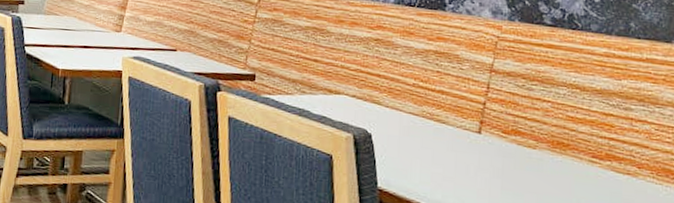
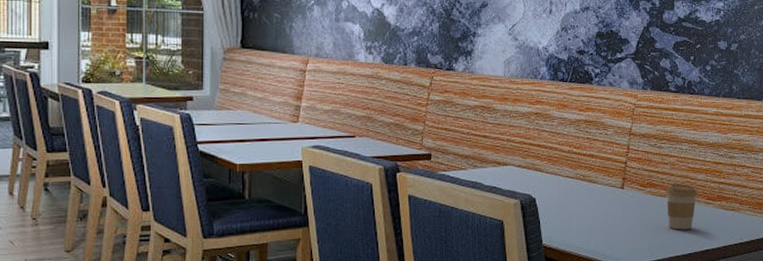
coffee cup: none [536,134,579,192] -> present [666,184,698,230]

